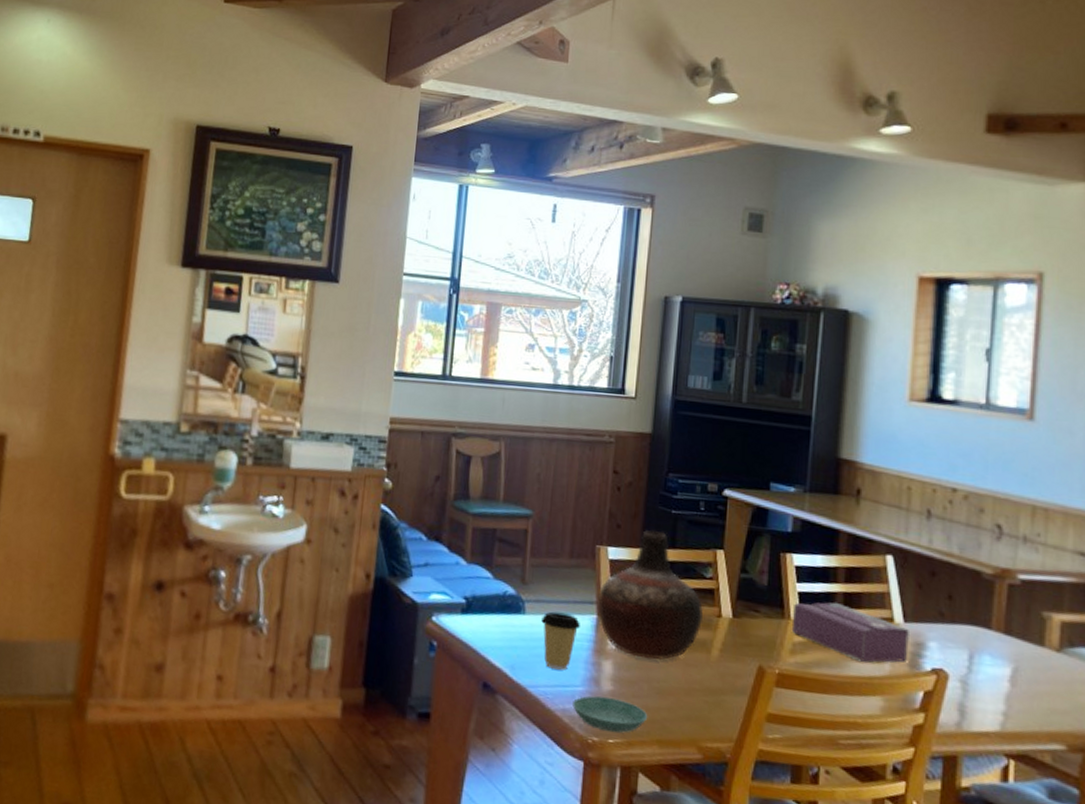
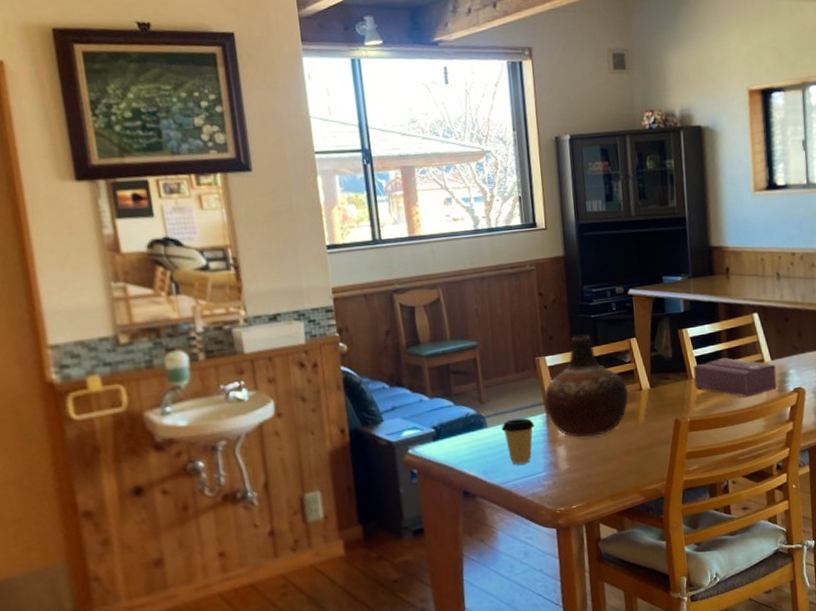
saucer: present [573,695,648,733] -> none [539,473,600,501]

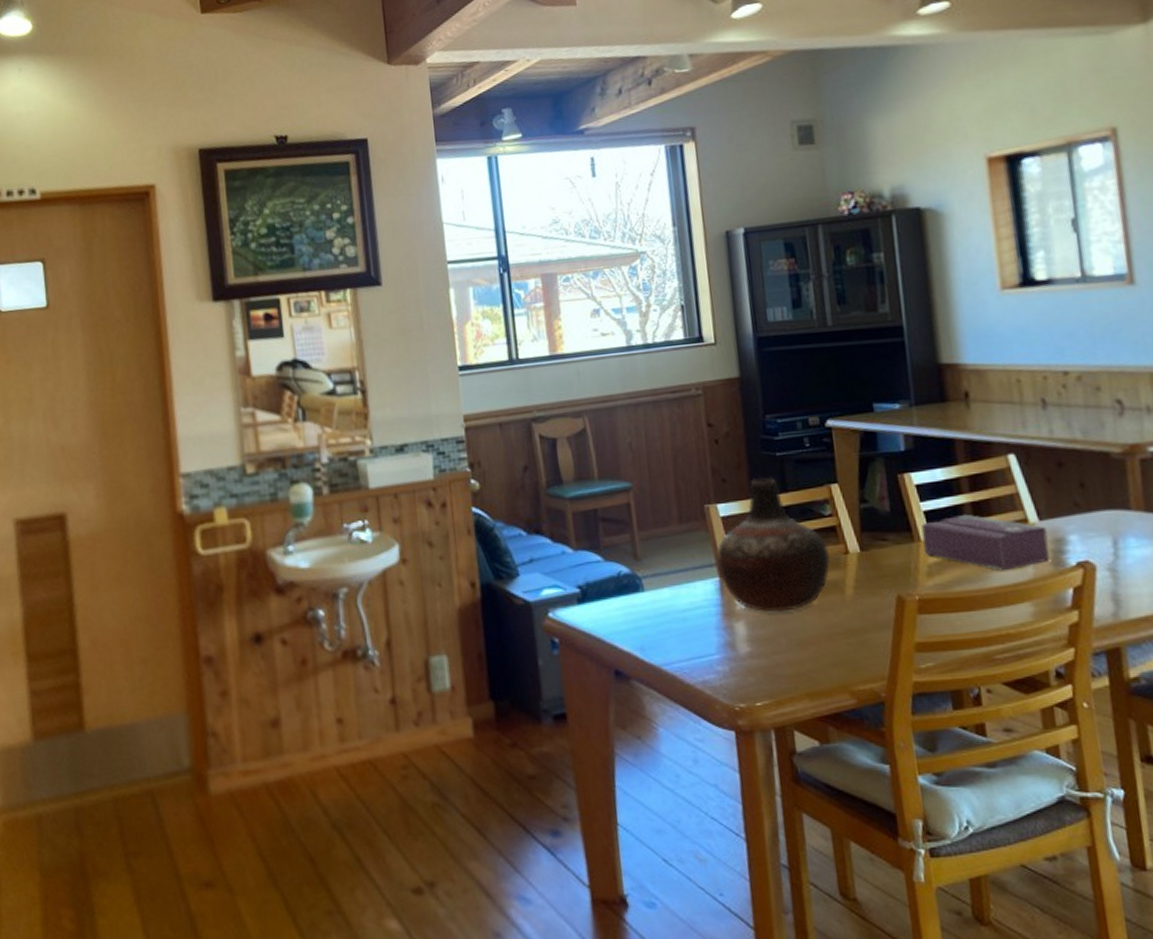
coffee cup: present [502,418,535,465] -> none [662,581,705,642]

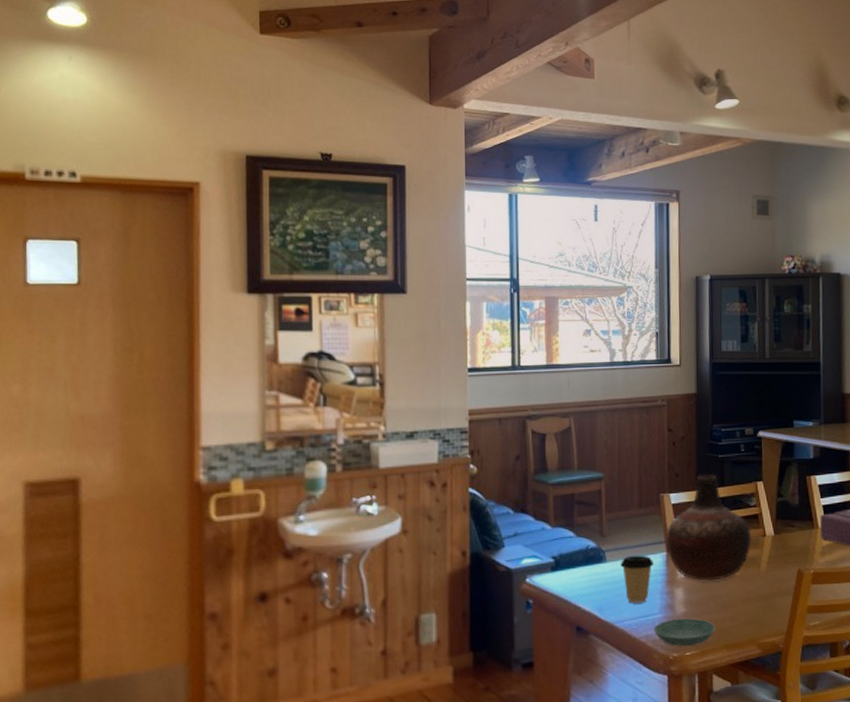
coffee cup: none [662,581,705,642] -> present [621,555,655,604]
saucer: none [711,660,793,695] -> present [654,618,716,646]

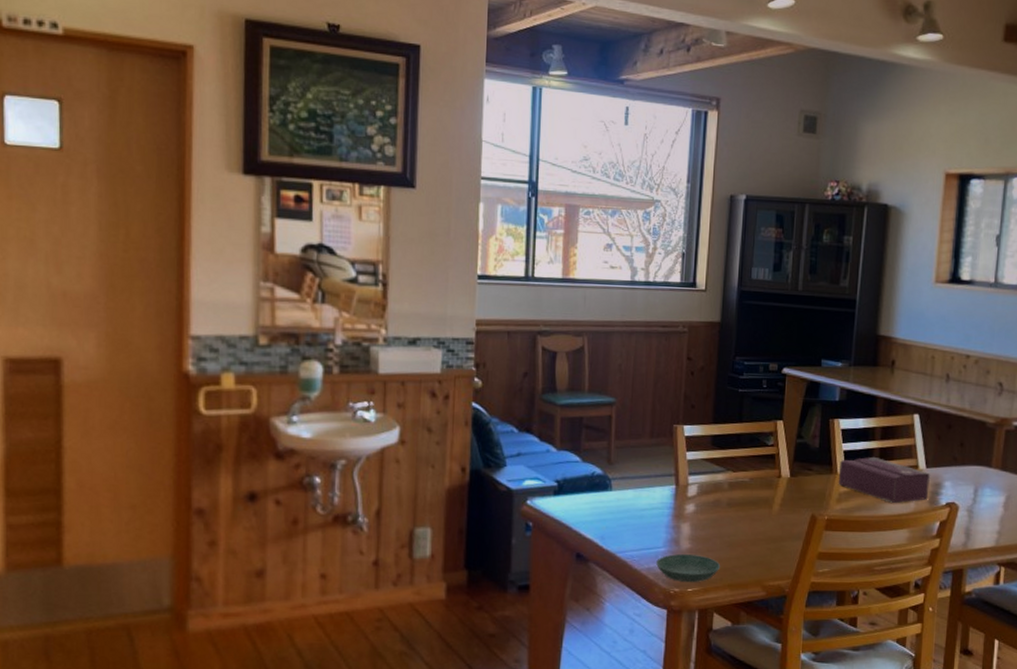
coffee cup: present [621,555,655,604] -> none [627,486,662,535]
vase: present [665,474,752,581] -> none [675,408,766,519]

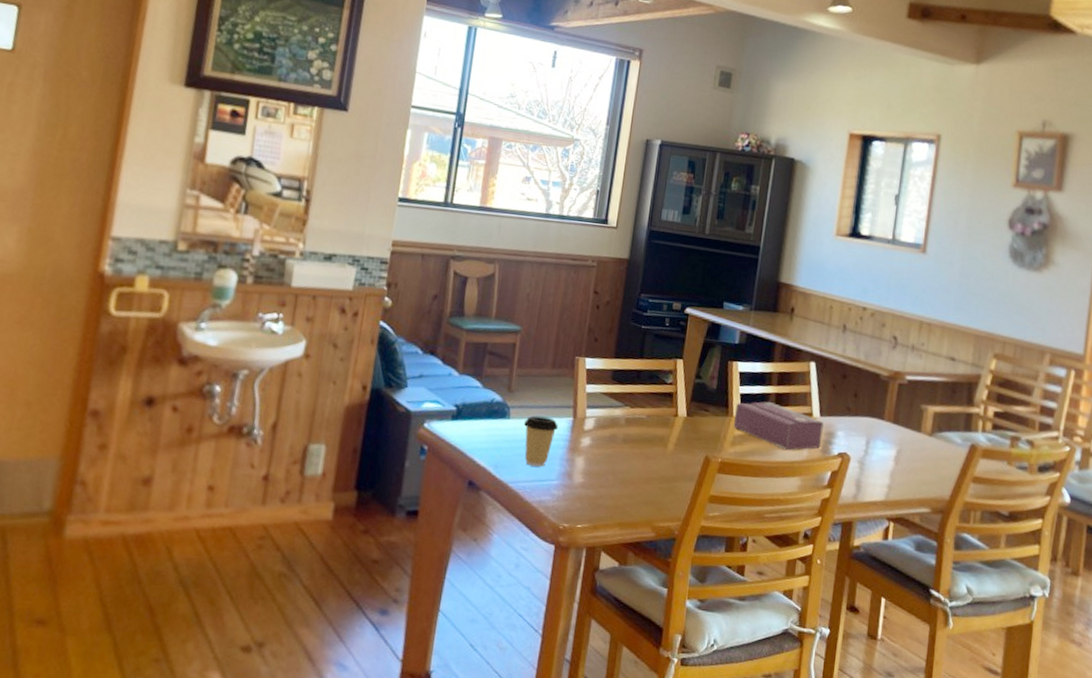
coffee cup: none [627,486,662,535] -> present [524,415,559,467]
saucer: present [656,554,721,582] -> none [548,488,612,519]

